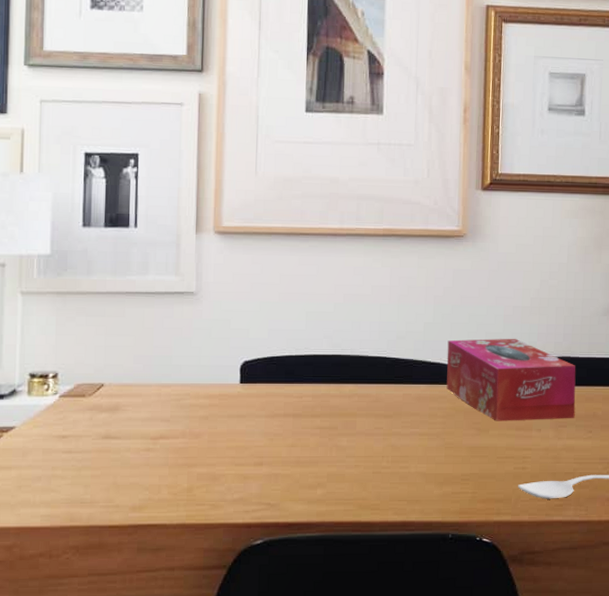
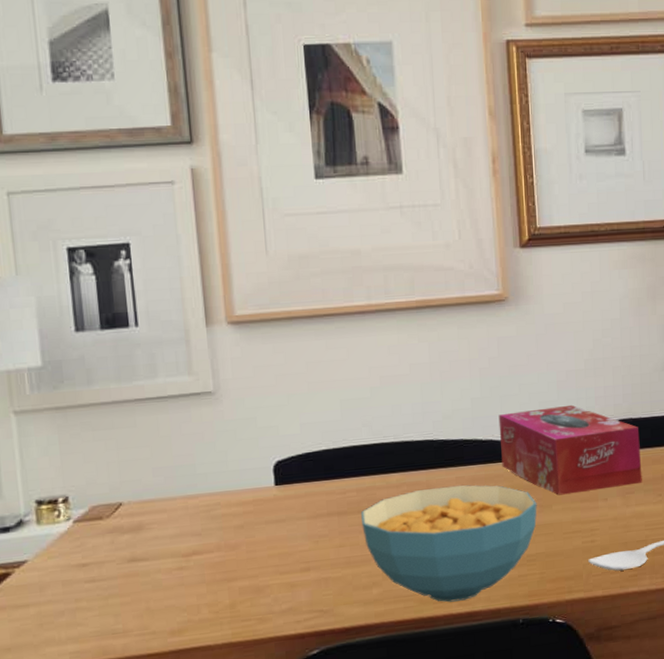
cereal bowl: none [314,401,475,510] -> present [361,485,538,602]

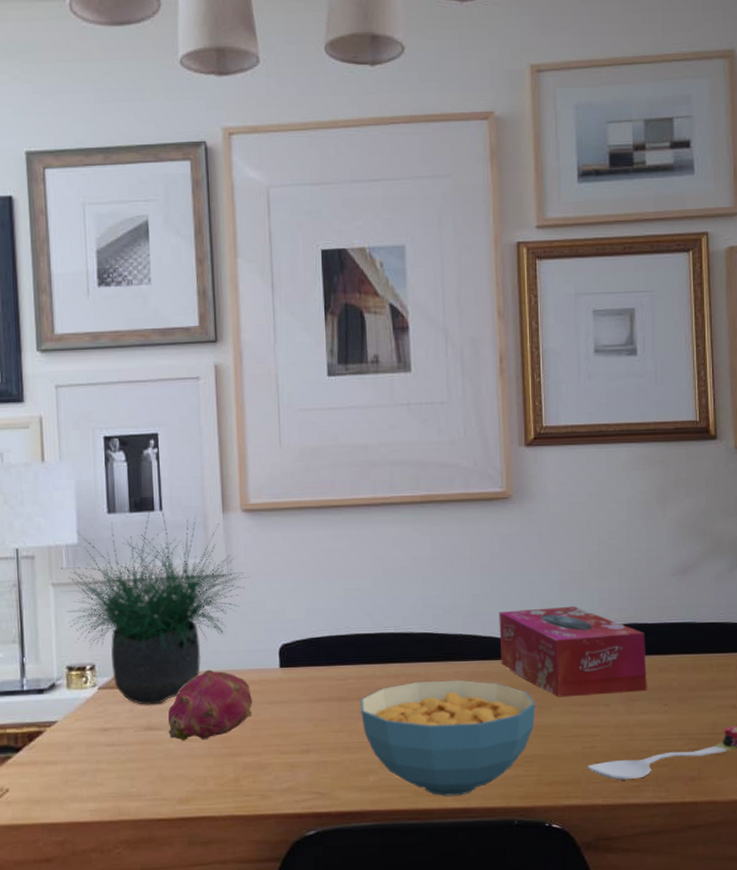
potted plant: none [23,318,235,536] -> present [60,503,246,705]
fruit: none [153,492,247,570] -> present [167,669,253,741]

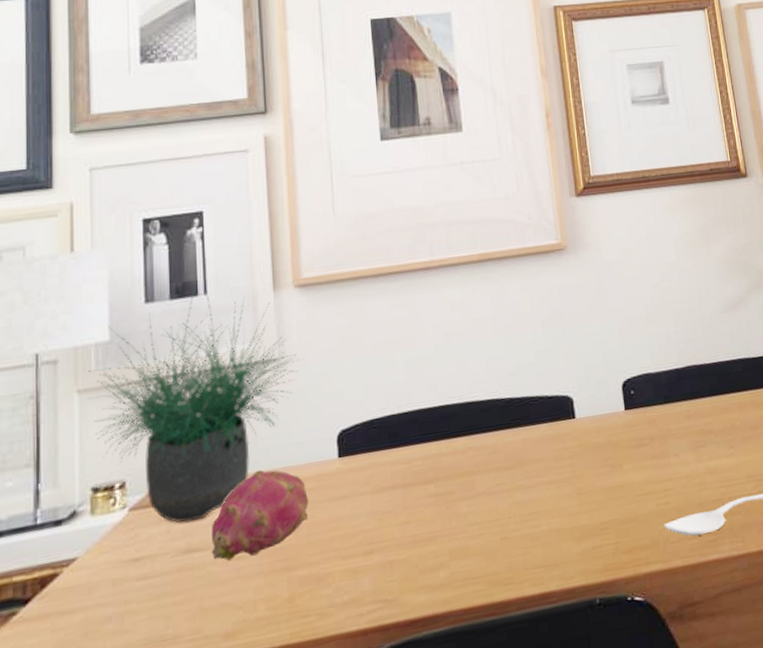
cereal bowl: present [361,679,536,796] -> none [427,445,608,583]
tissue box: present [499,606,647,697] -> none [563,353,713,453]

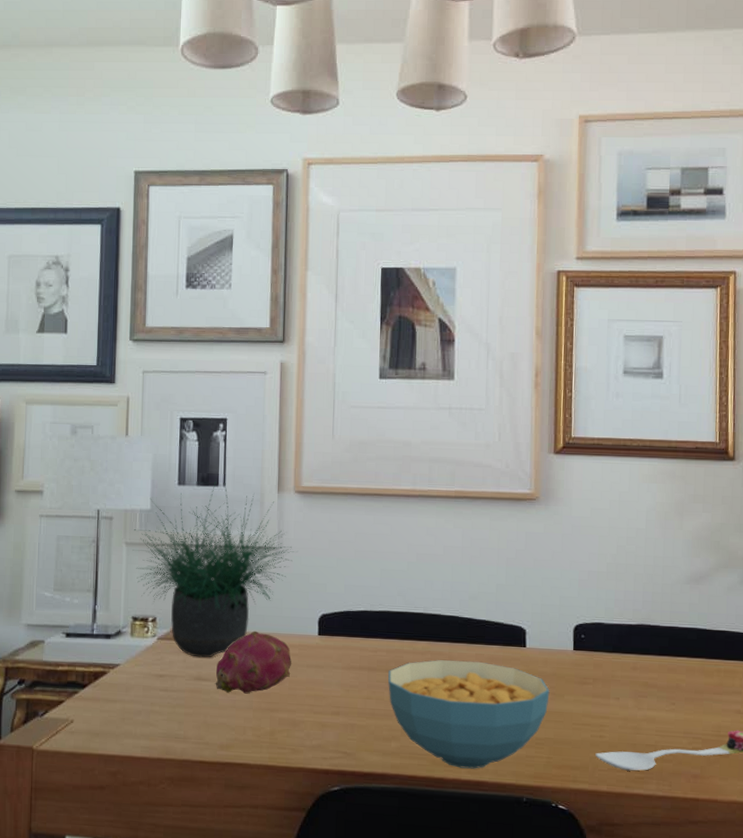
cereal bowl: none [427,445,608,583] -> present [388,660,550,769]

